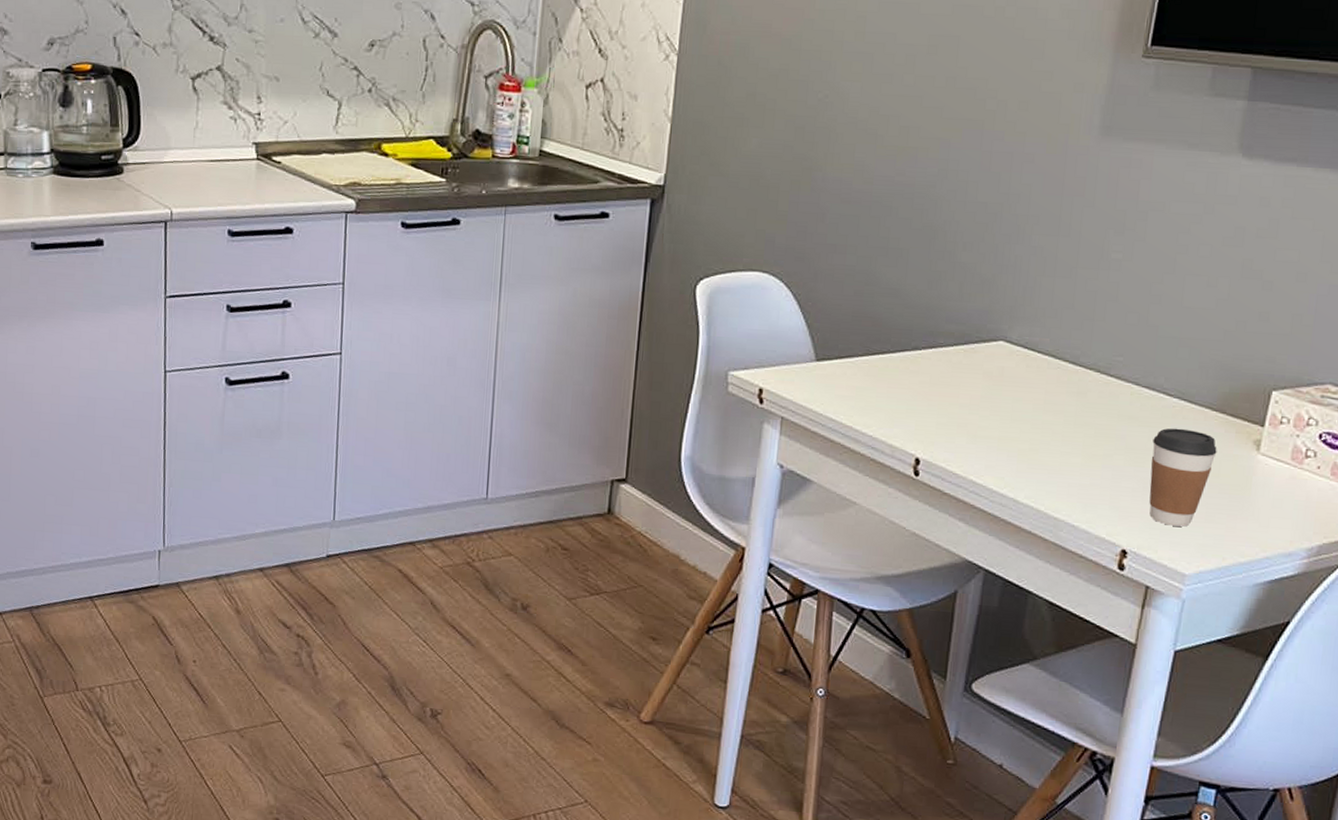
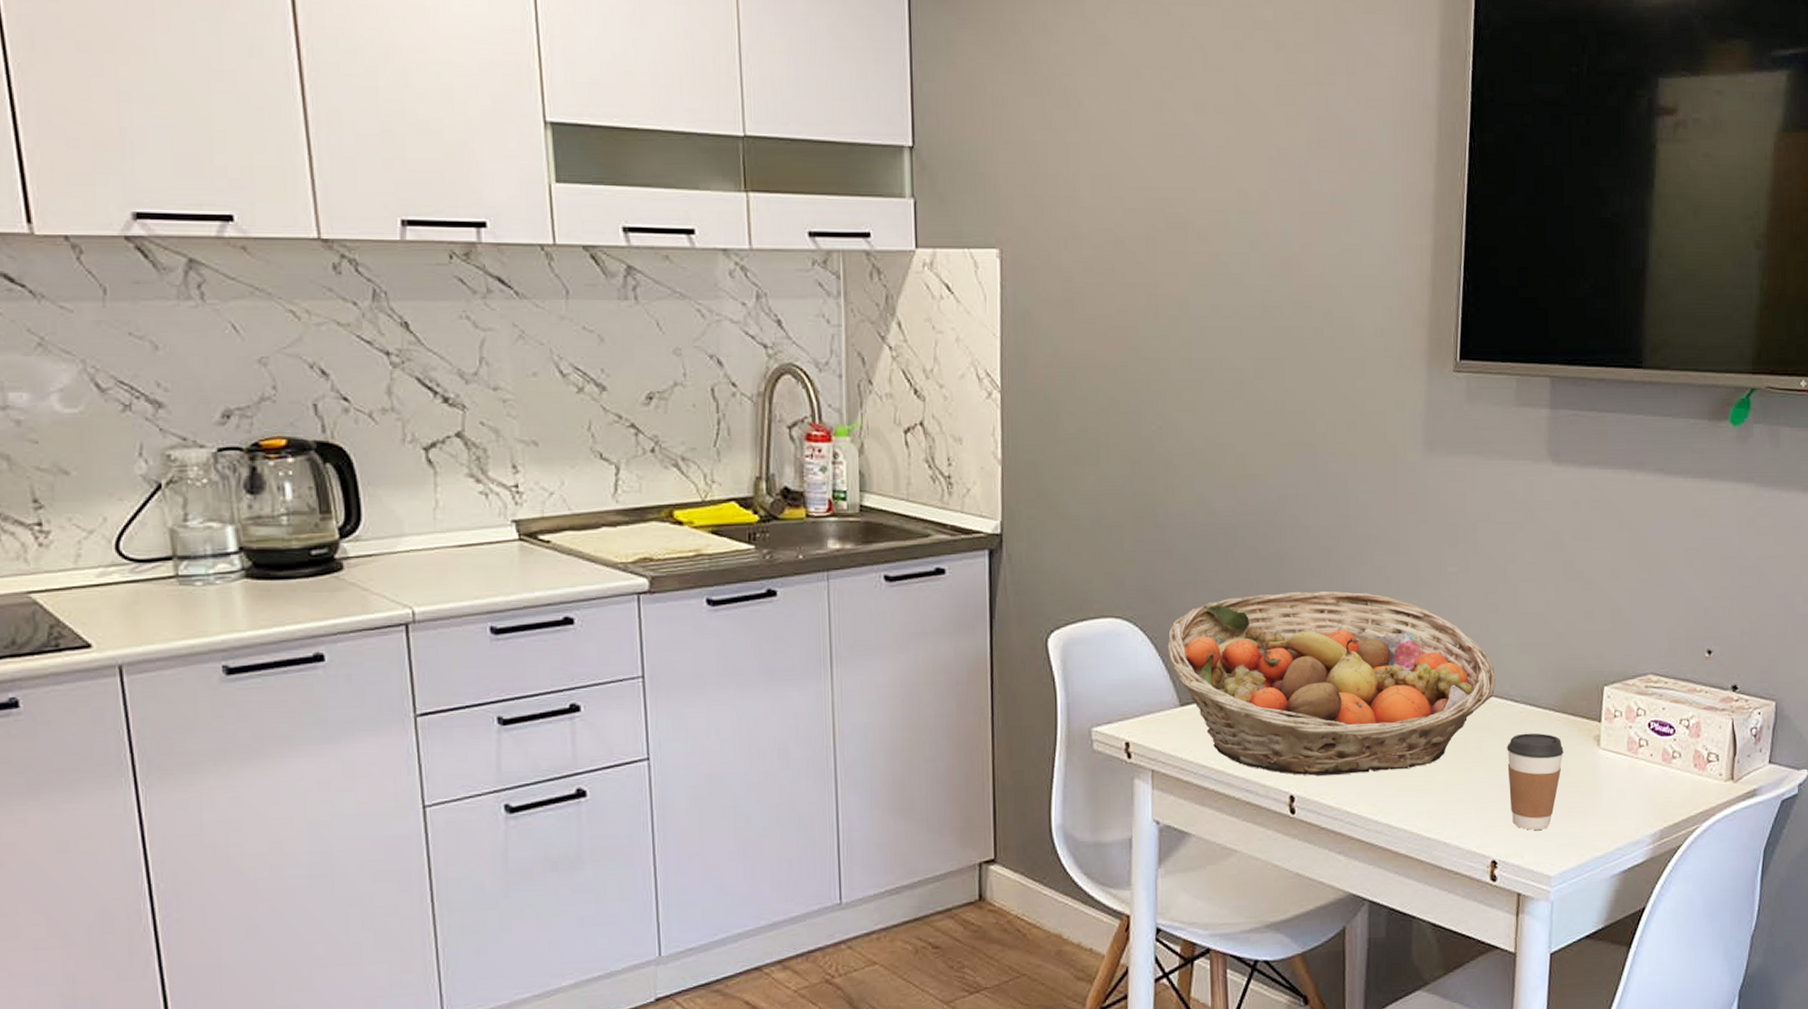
fruit basket: none [809,263,1150,448] -> present [1167,590,1495,776]

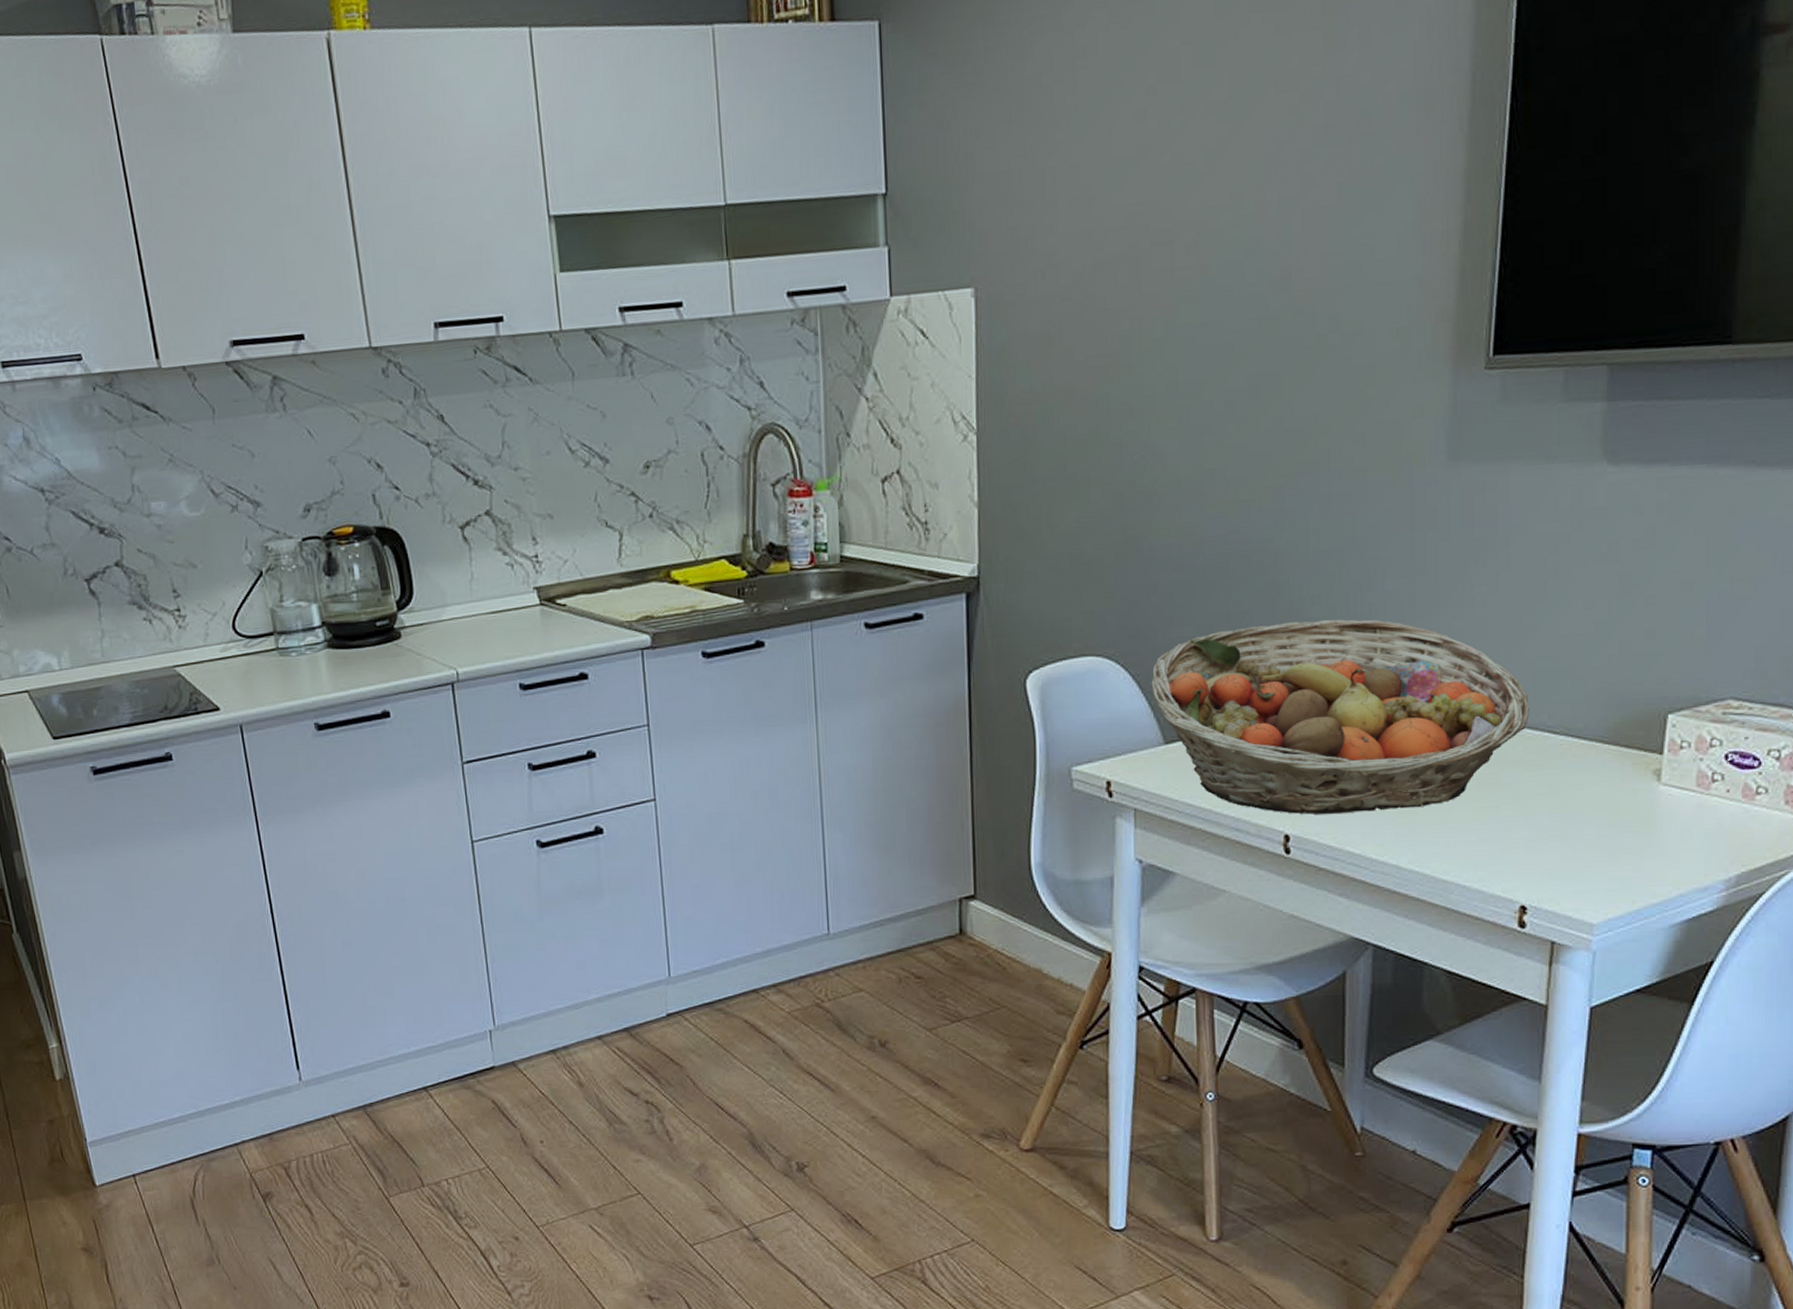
coffee cup: present [1507,733,1564,830] -> none [1542,767,1614,874]

